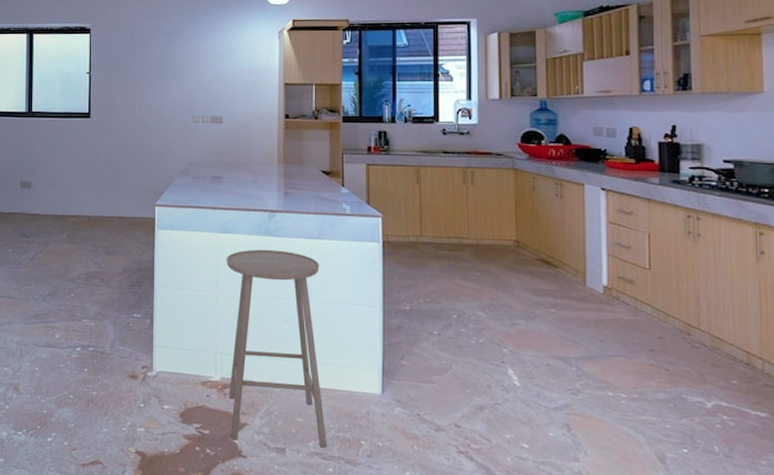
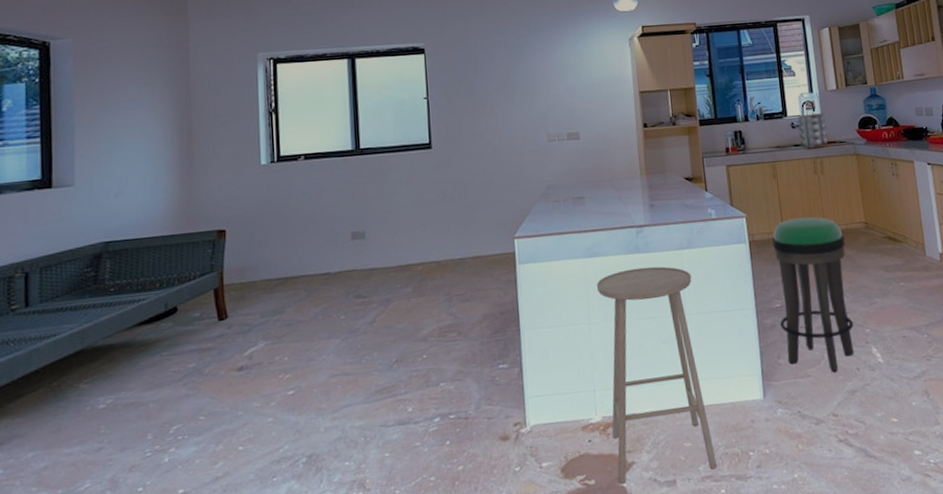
bar stool: none [407,225,490,385] -> present [772,216,854,373]
spice rack: none [449,116,484,158] -> present [797,108,829,149]

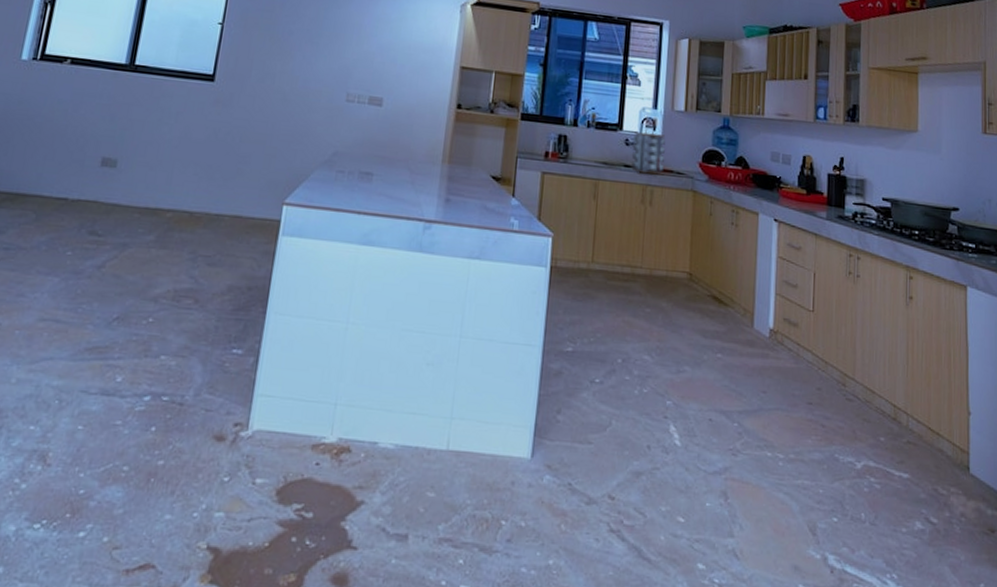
stool: present [596,266,717,484] -> none [340,268,477,532]
bar stool: present [772,216,854,373] -> none [567,250,662,446]

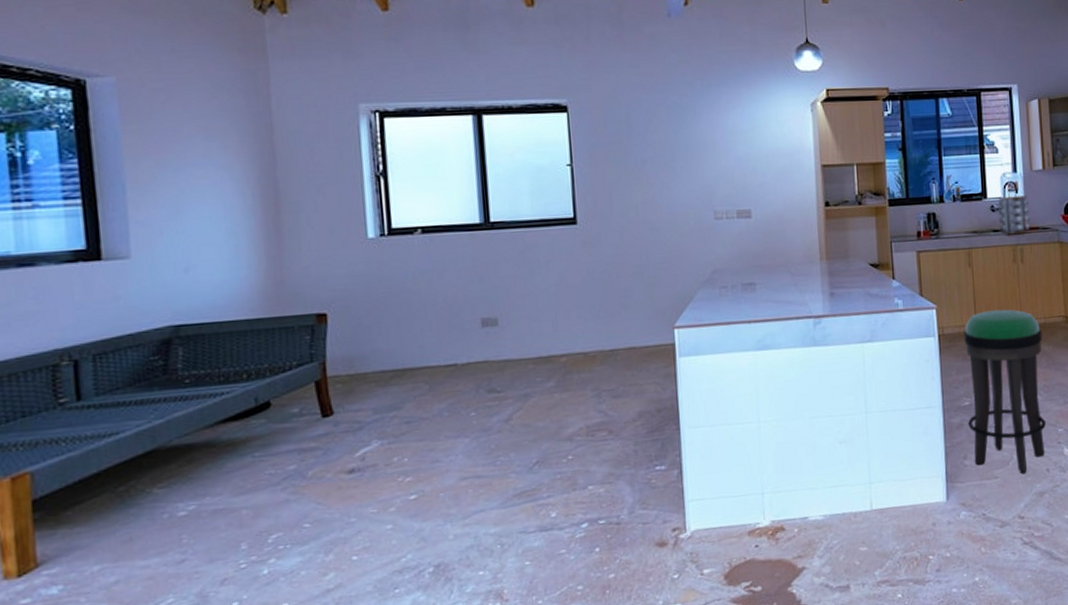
bar stool: none [567,250,662,446] -> present [964,309,1046,474]

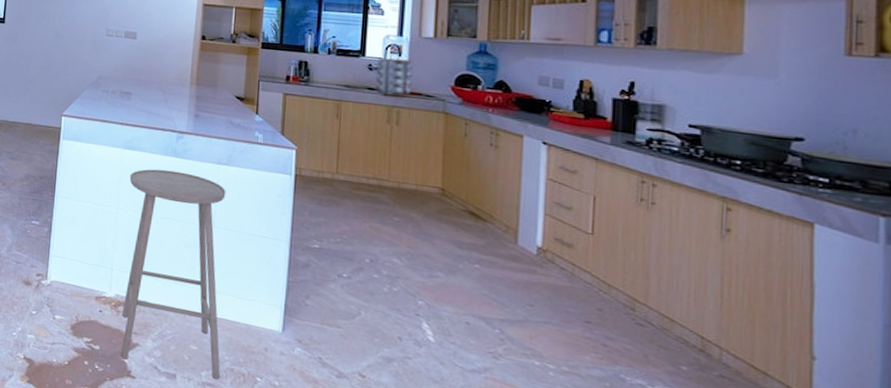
stool: none [767,360,894,590] -> present [121,169,226,380]
bar stool: present [964,309,1046,474] -> none [315,163,411,334]

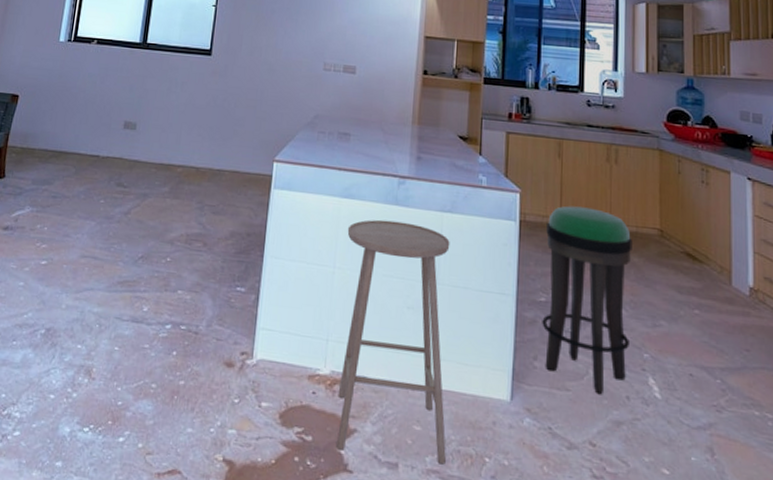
bar stool: none [315,163,411,334] -> present [542,205,632,395]
spice rack: present [375,52,413,98] -> none [594,87,629,135]

